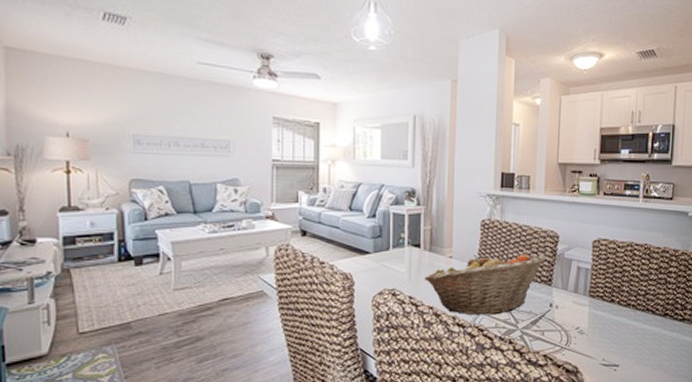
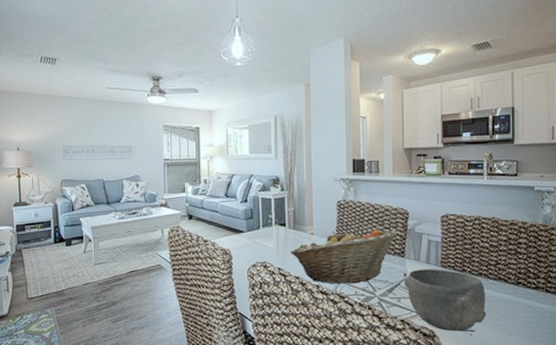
bowl: none [549,299,633,367] -> present [404,269,486,332]

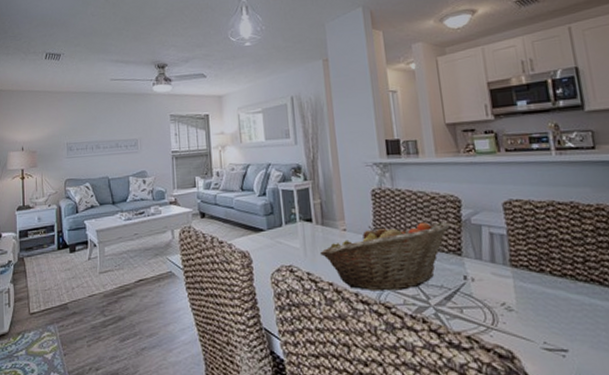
bowl: present [404,269,486,332] -> none [464,269,581,352]

